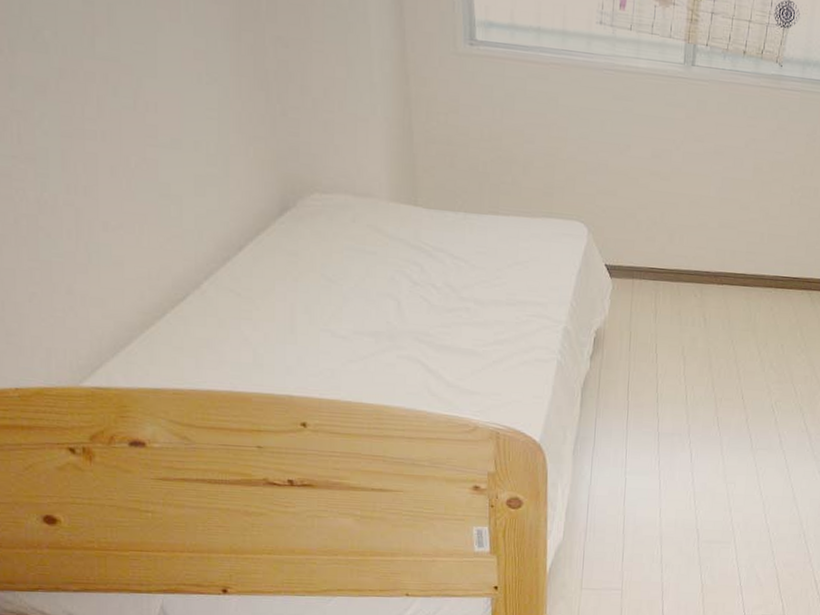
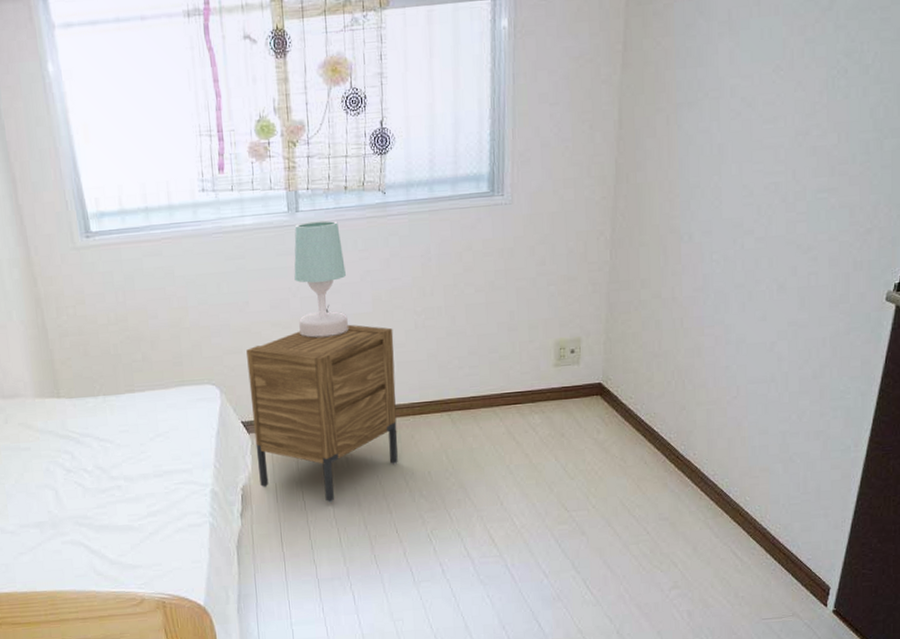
nightstand: none [615,184,769,360] -> present [246,324,398,503]
table lamp: none [677,77,732,197] -> present [294,220,348,338]

